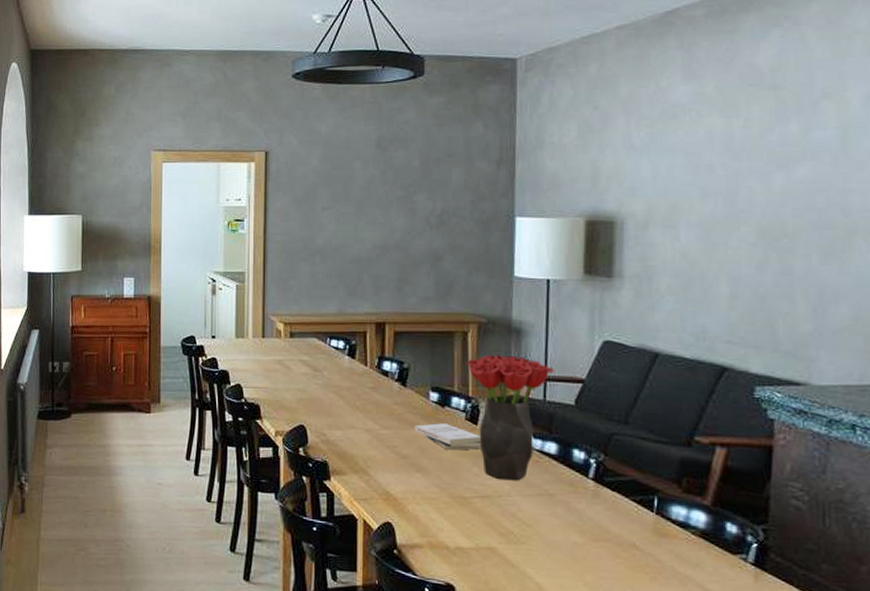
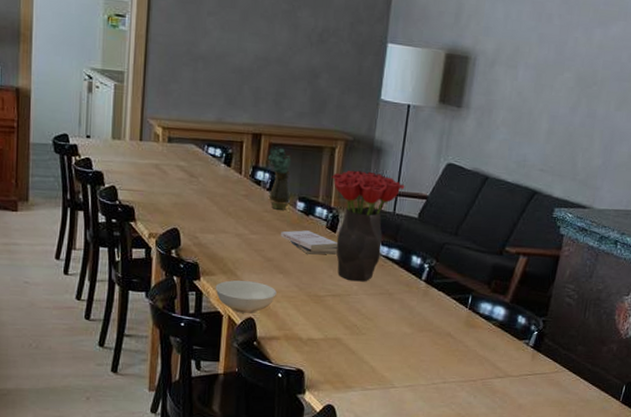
bowl: none [347,479,415,517] -> present [215,280,277,313]
vase: none [395,334,423,402] -> present [269,145,292,210]

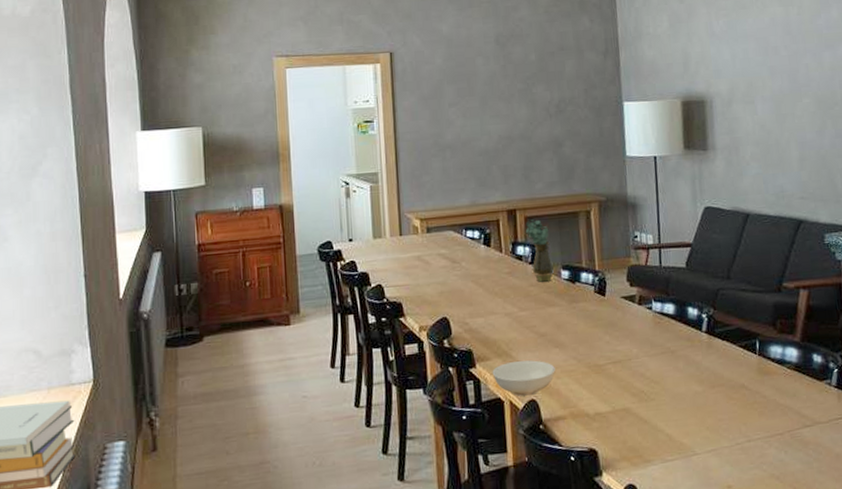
books: present [281,230,338,255] -> none [550,298,610,323]
bouquet: present [330,170,405,282] -> none [590,228,667,344]

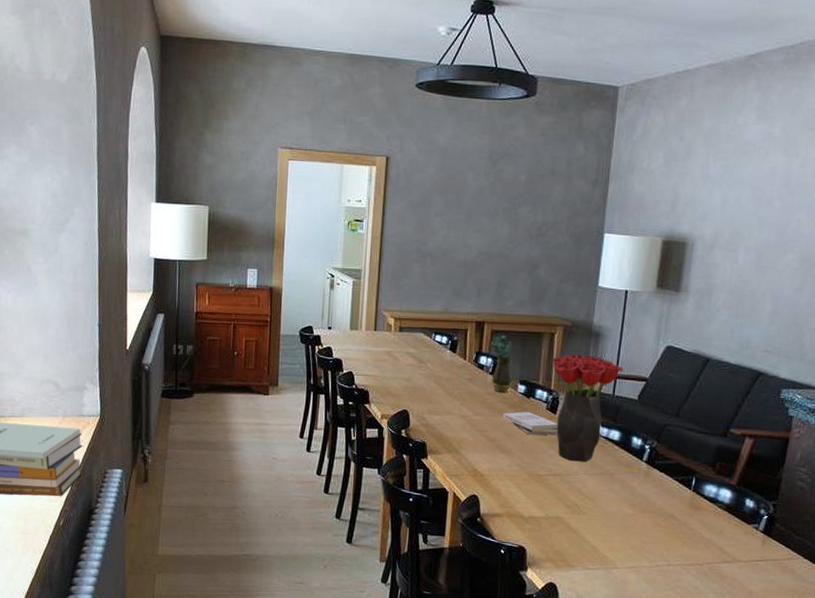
bowl: present [492,360,555,396] -> none [441,458,499,491]
books: none [550,298,610,323] -> present [503,411,558,435]
bouquet: none [590,228,667,344] -> present [550,354,624,462]

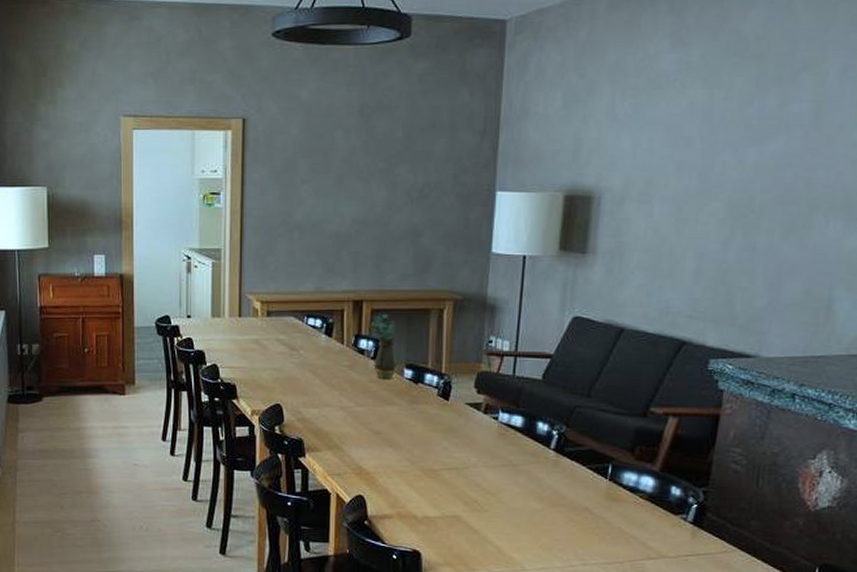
books: present [503,411,558,435] -> none [388,399,451,425]
bouquet: present [550,354,624,462] -> none [440,331,525,453]

